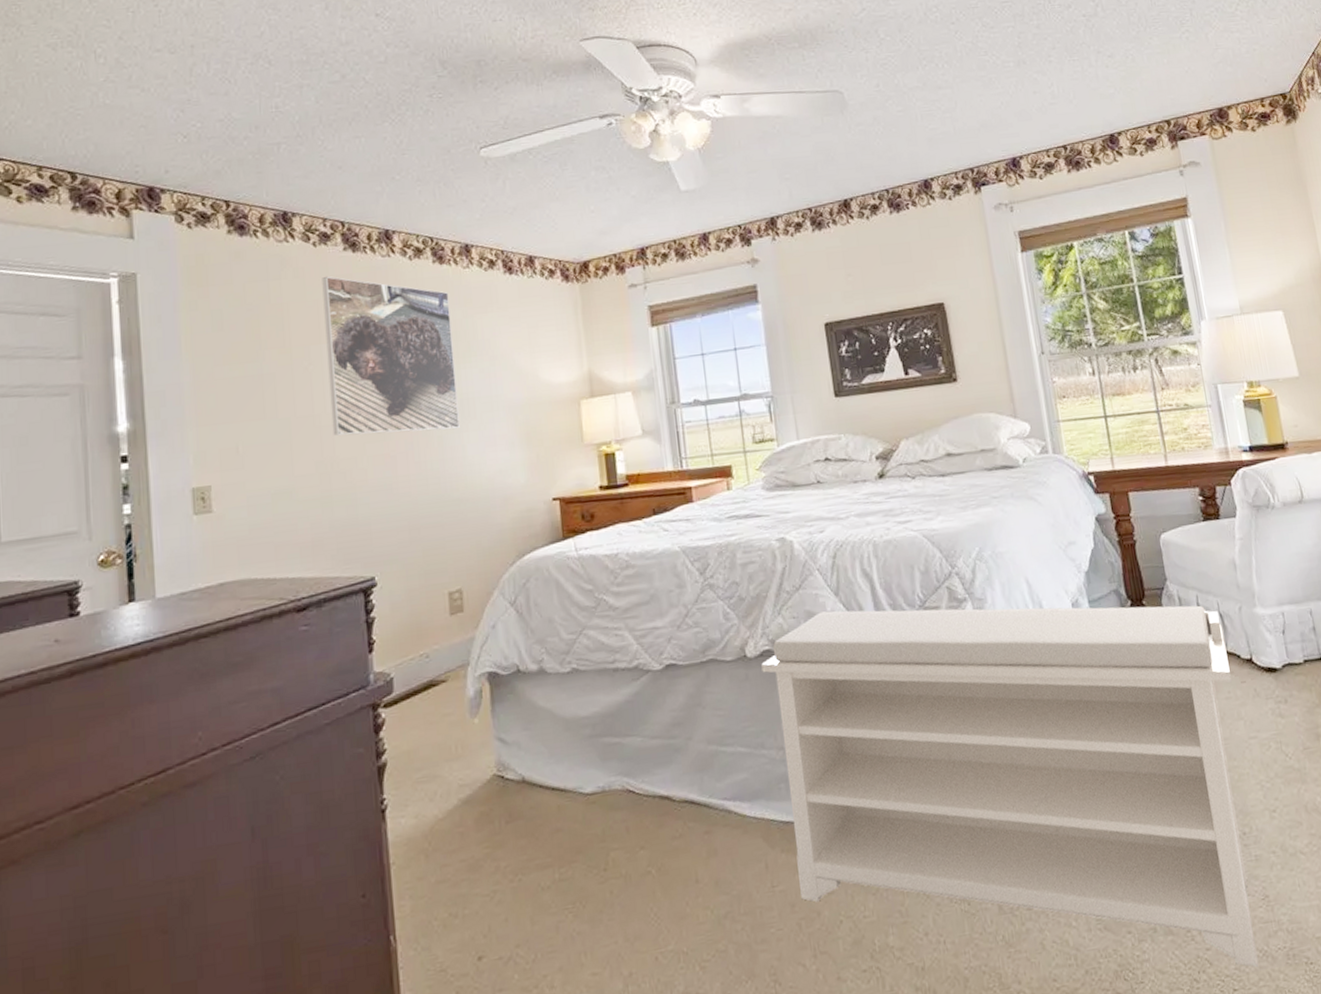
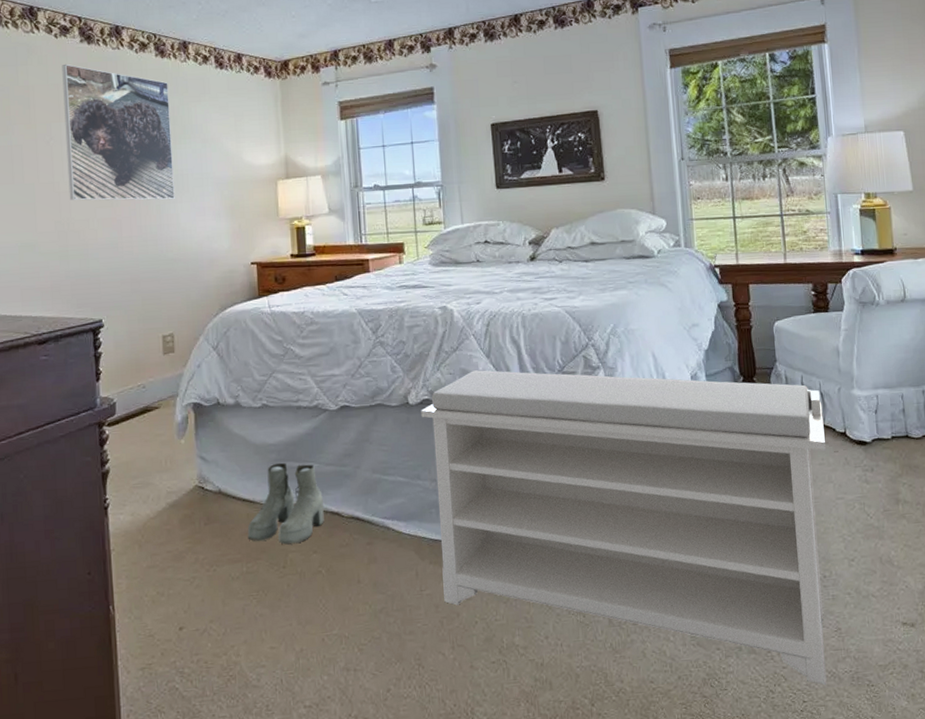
boots: none [558,738,652,842] -> present [247,462,324,545]

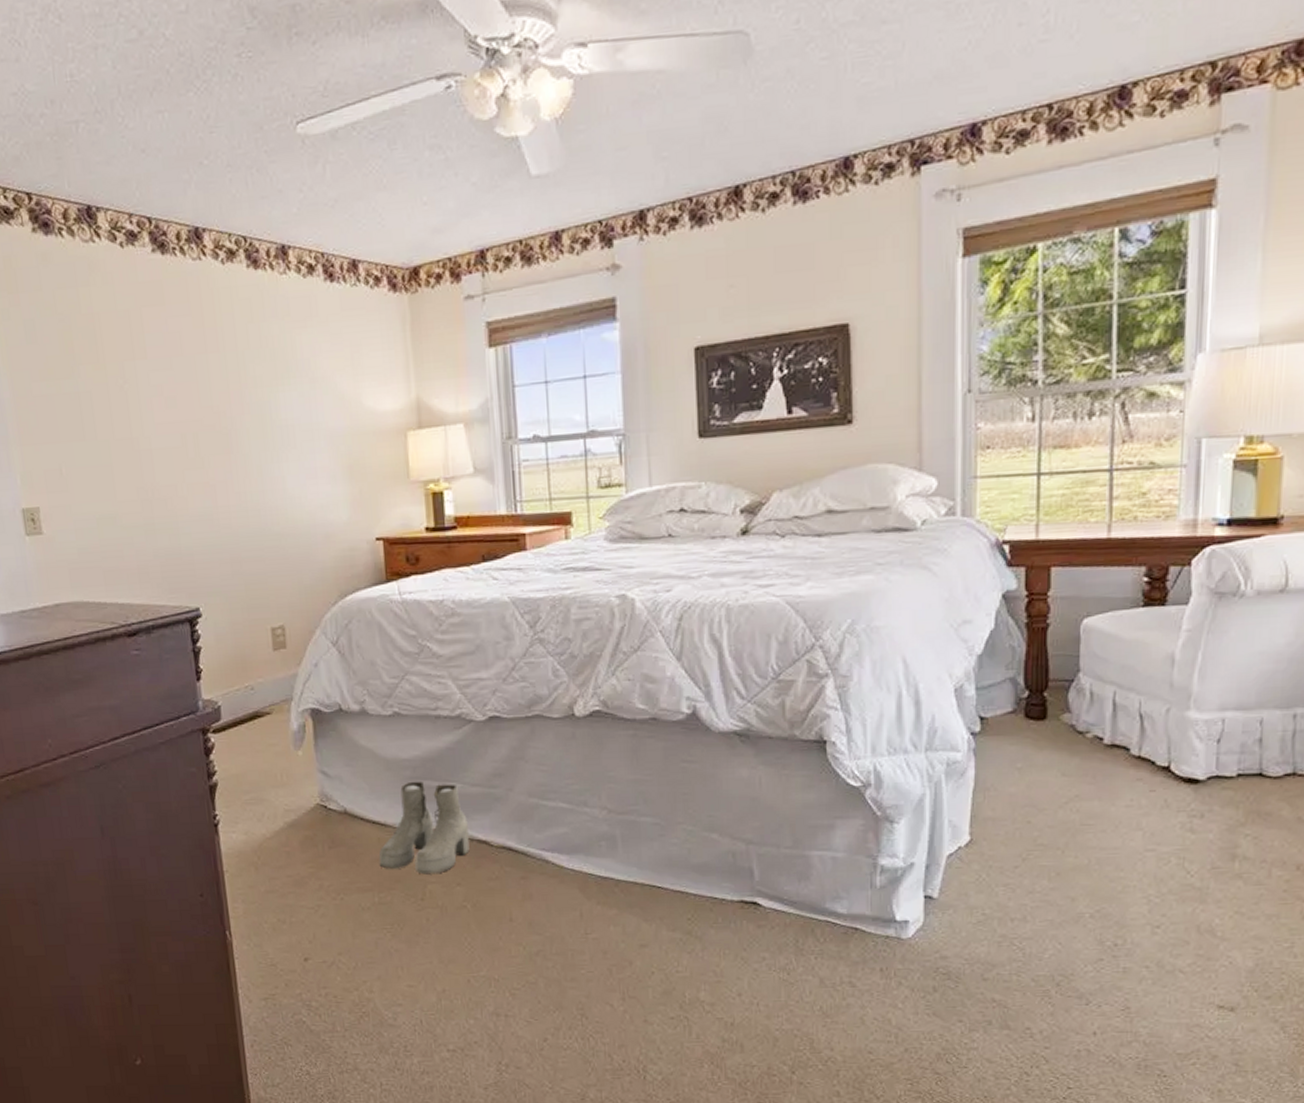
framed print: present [62,63,175,201] -> none [131,282,279,461]
bench: present [421,370,827,685] -> none [590,675,1140,1071]

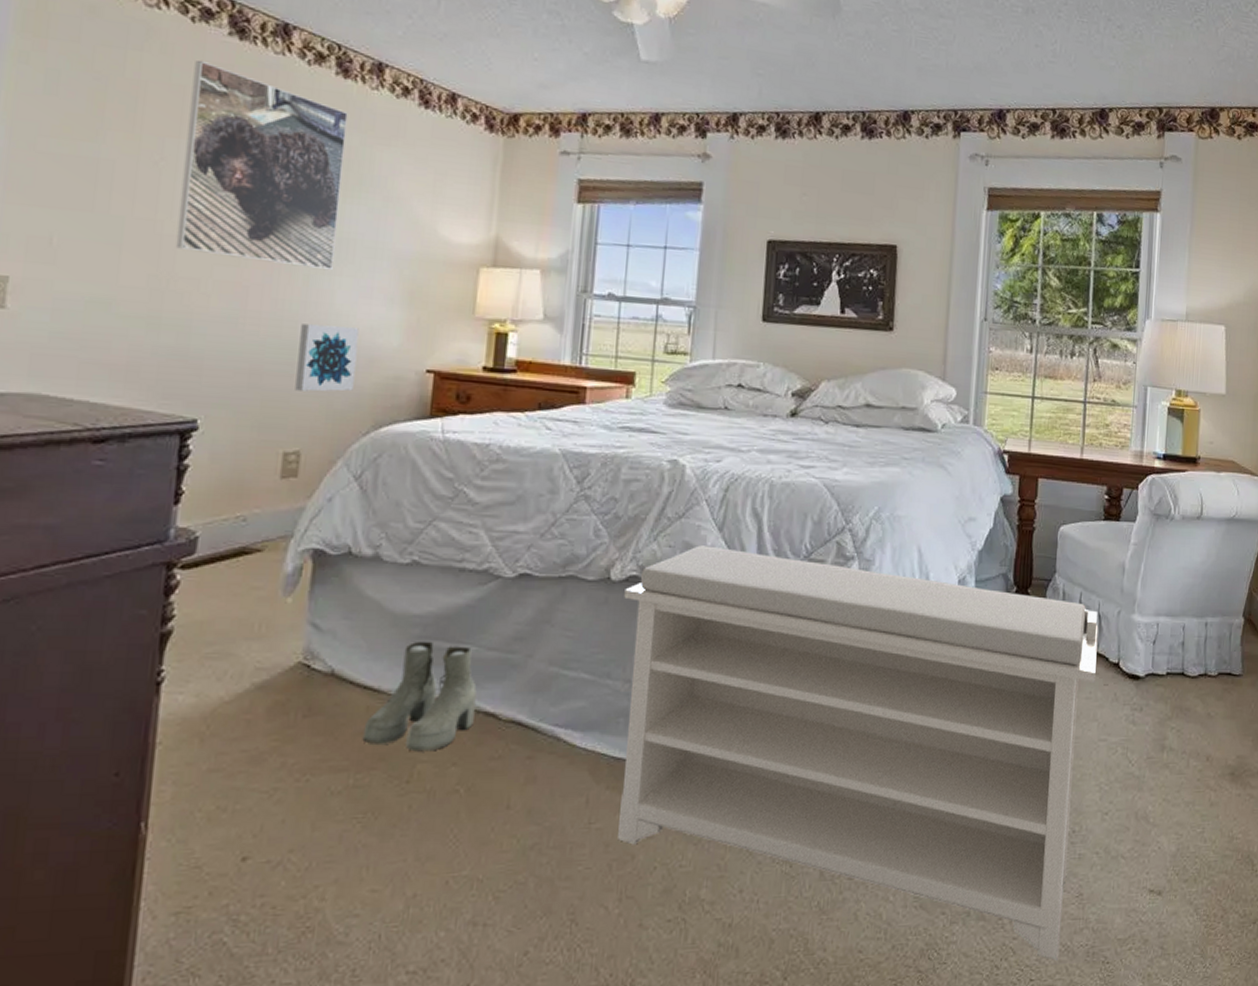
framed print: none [131,282,279,461] -> present [175,60,348,271]
wall art: none [264,508,317,572] -> present [295,324,359,392]
bench: none [590,675,1140,1071] -> present [618,545,1099,960]

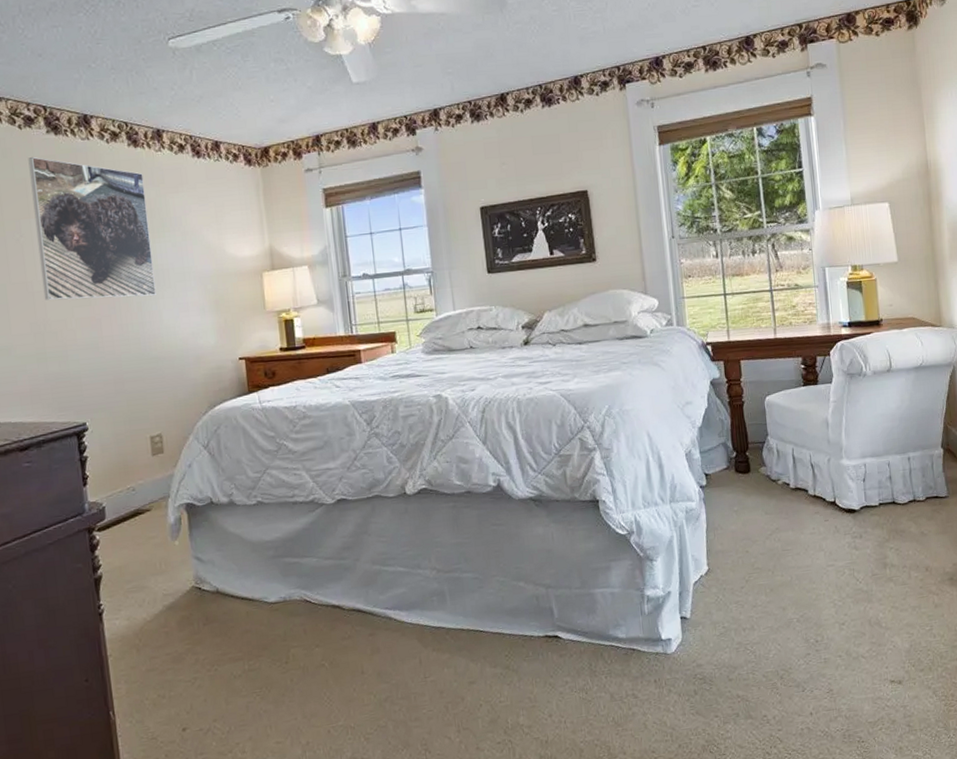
wall art: present [295,324,359,392] -> none [143,335,190,390]
boots: present [362,641,477,752] -> none [247,558,326,641]
bench: present [618,545,1099,960] -> none [419,456,820,744]

